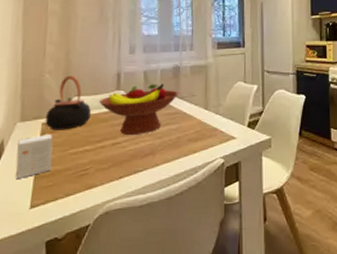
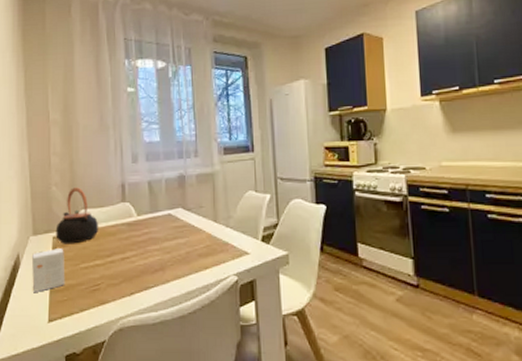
fruit bowl: present [99,84,179,135] -> none [106,194,186,249]

